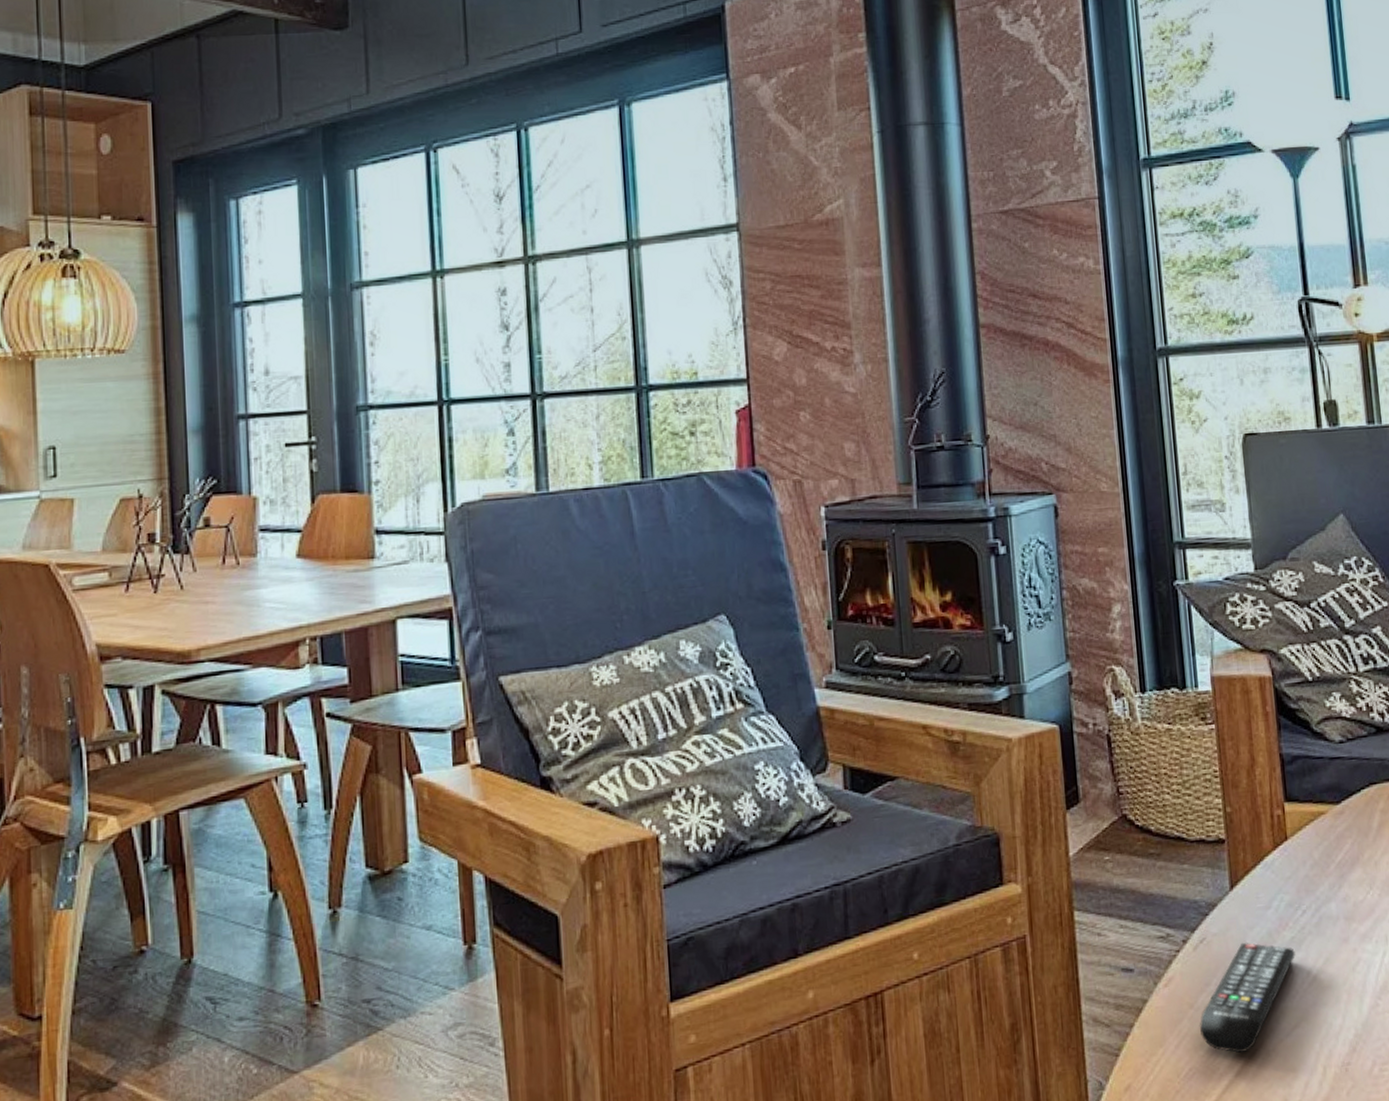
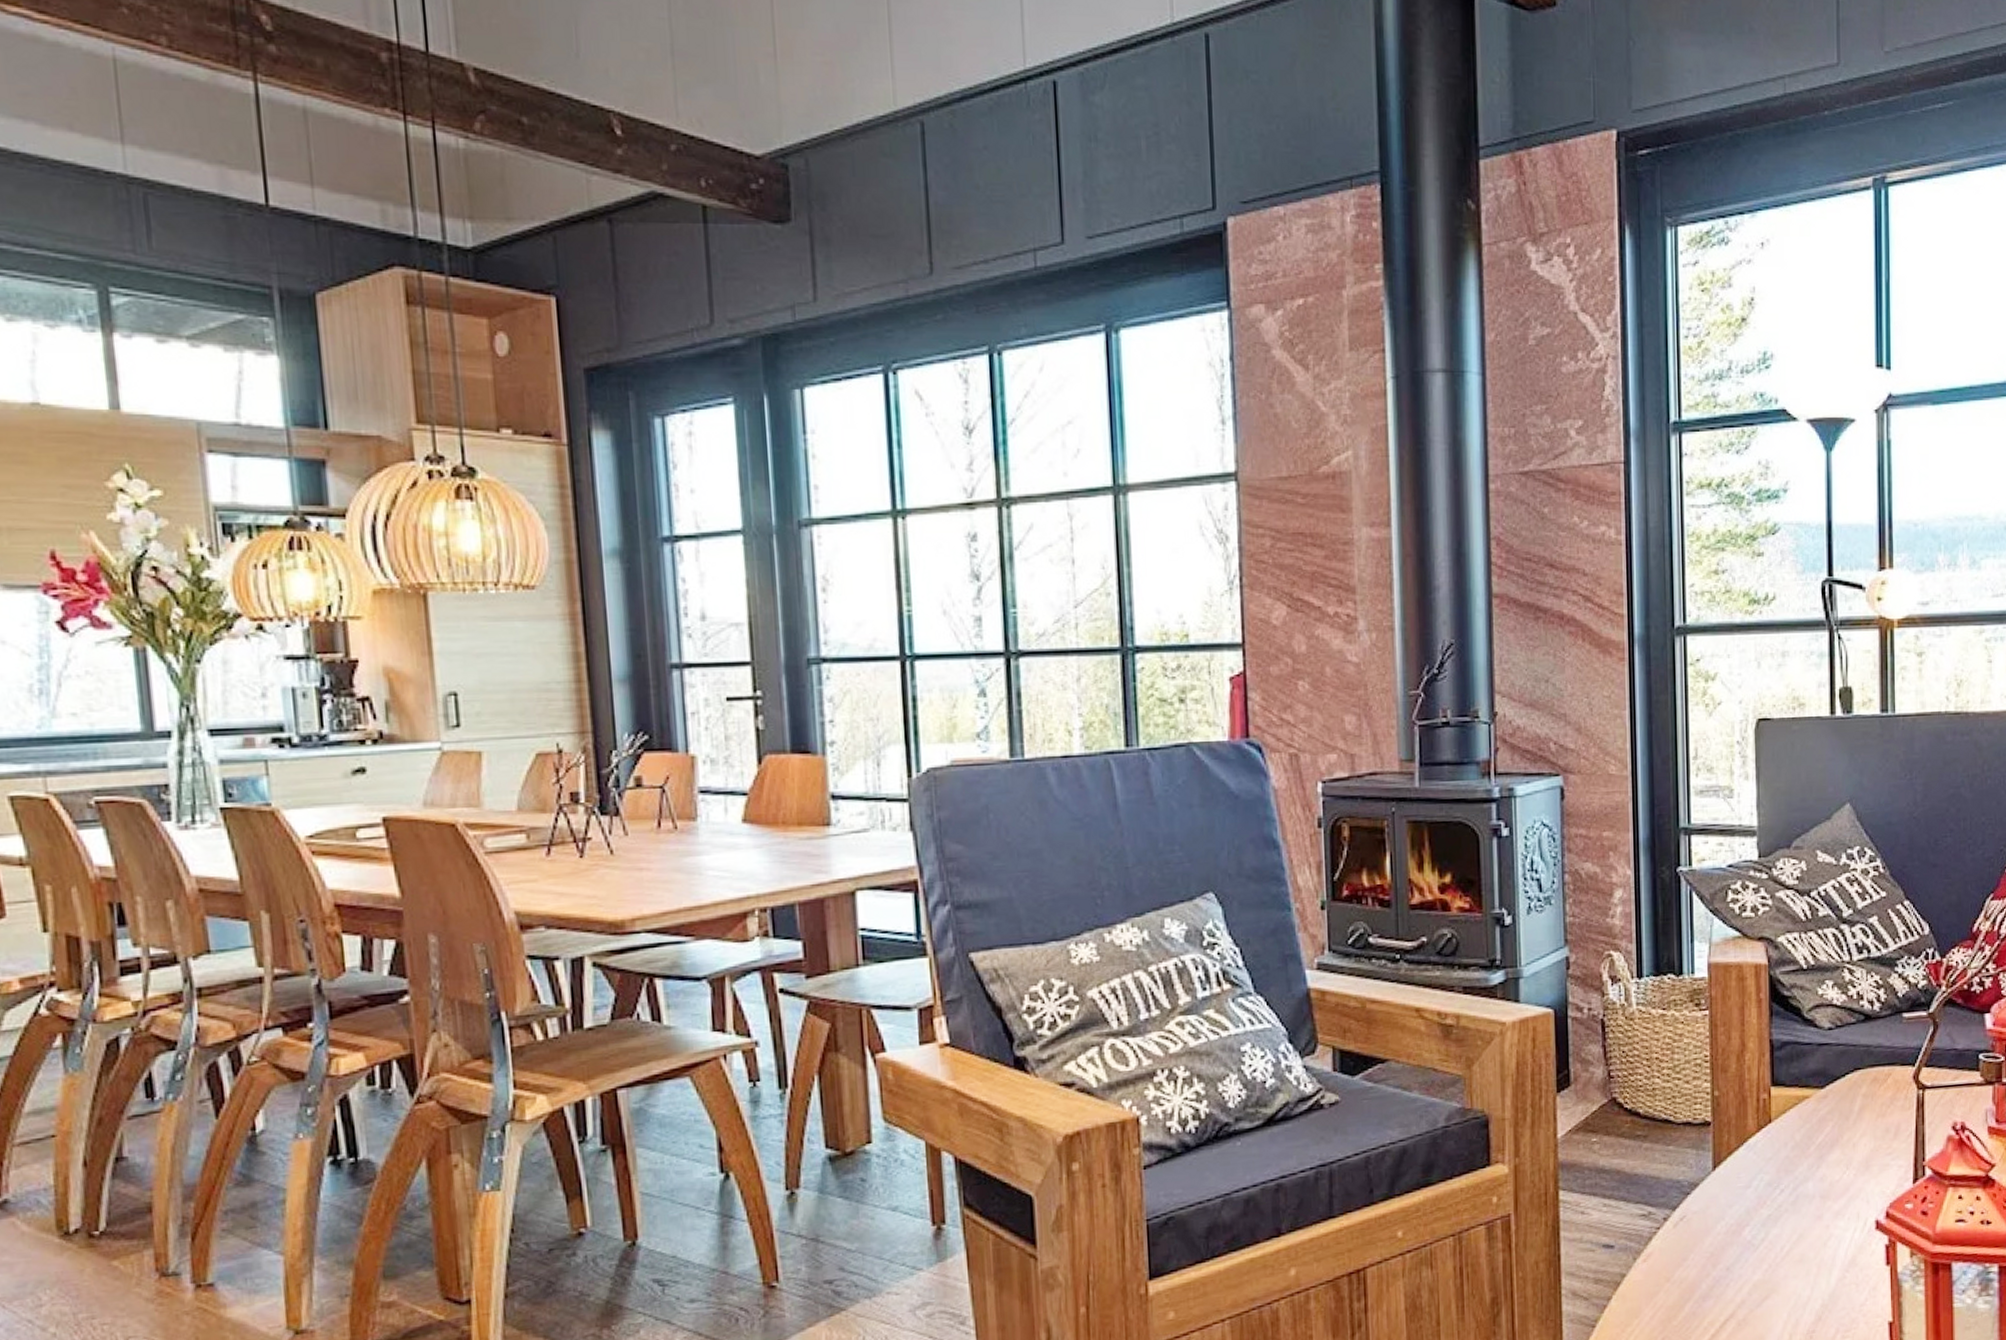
remote control: present [1200,942,1295,1054] -> none [1675,1219,1771,1323]

